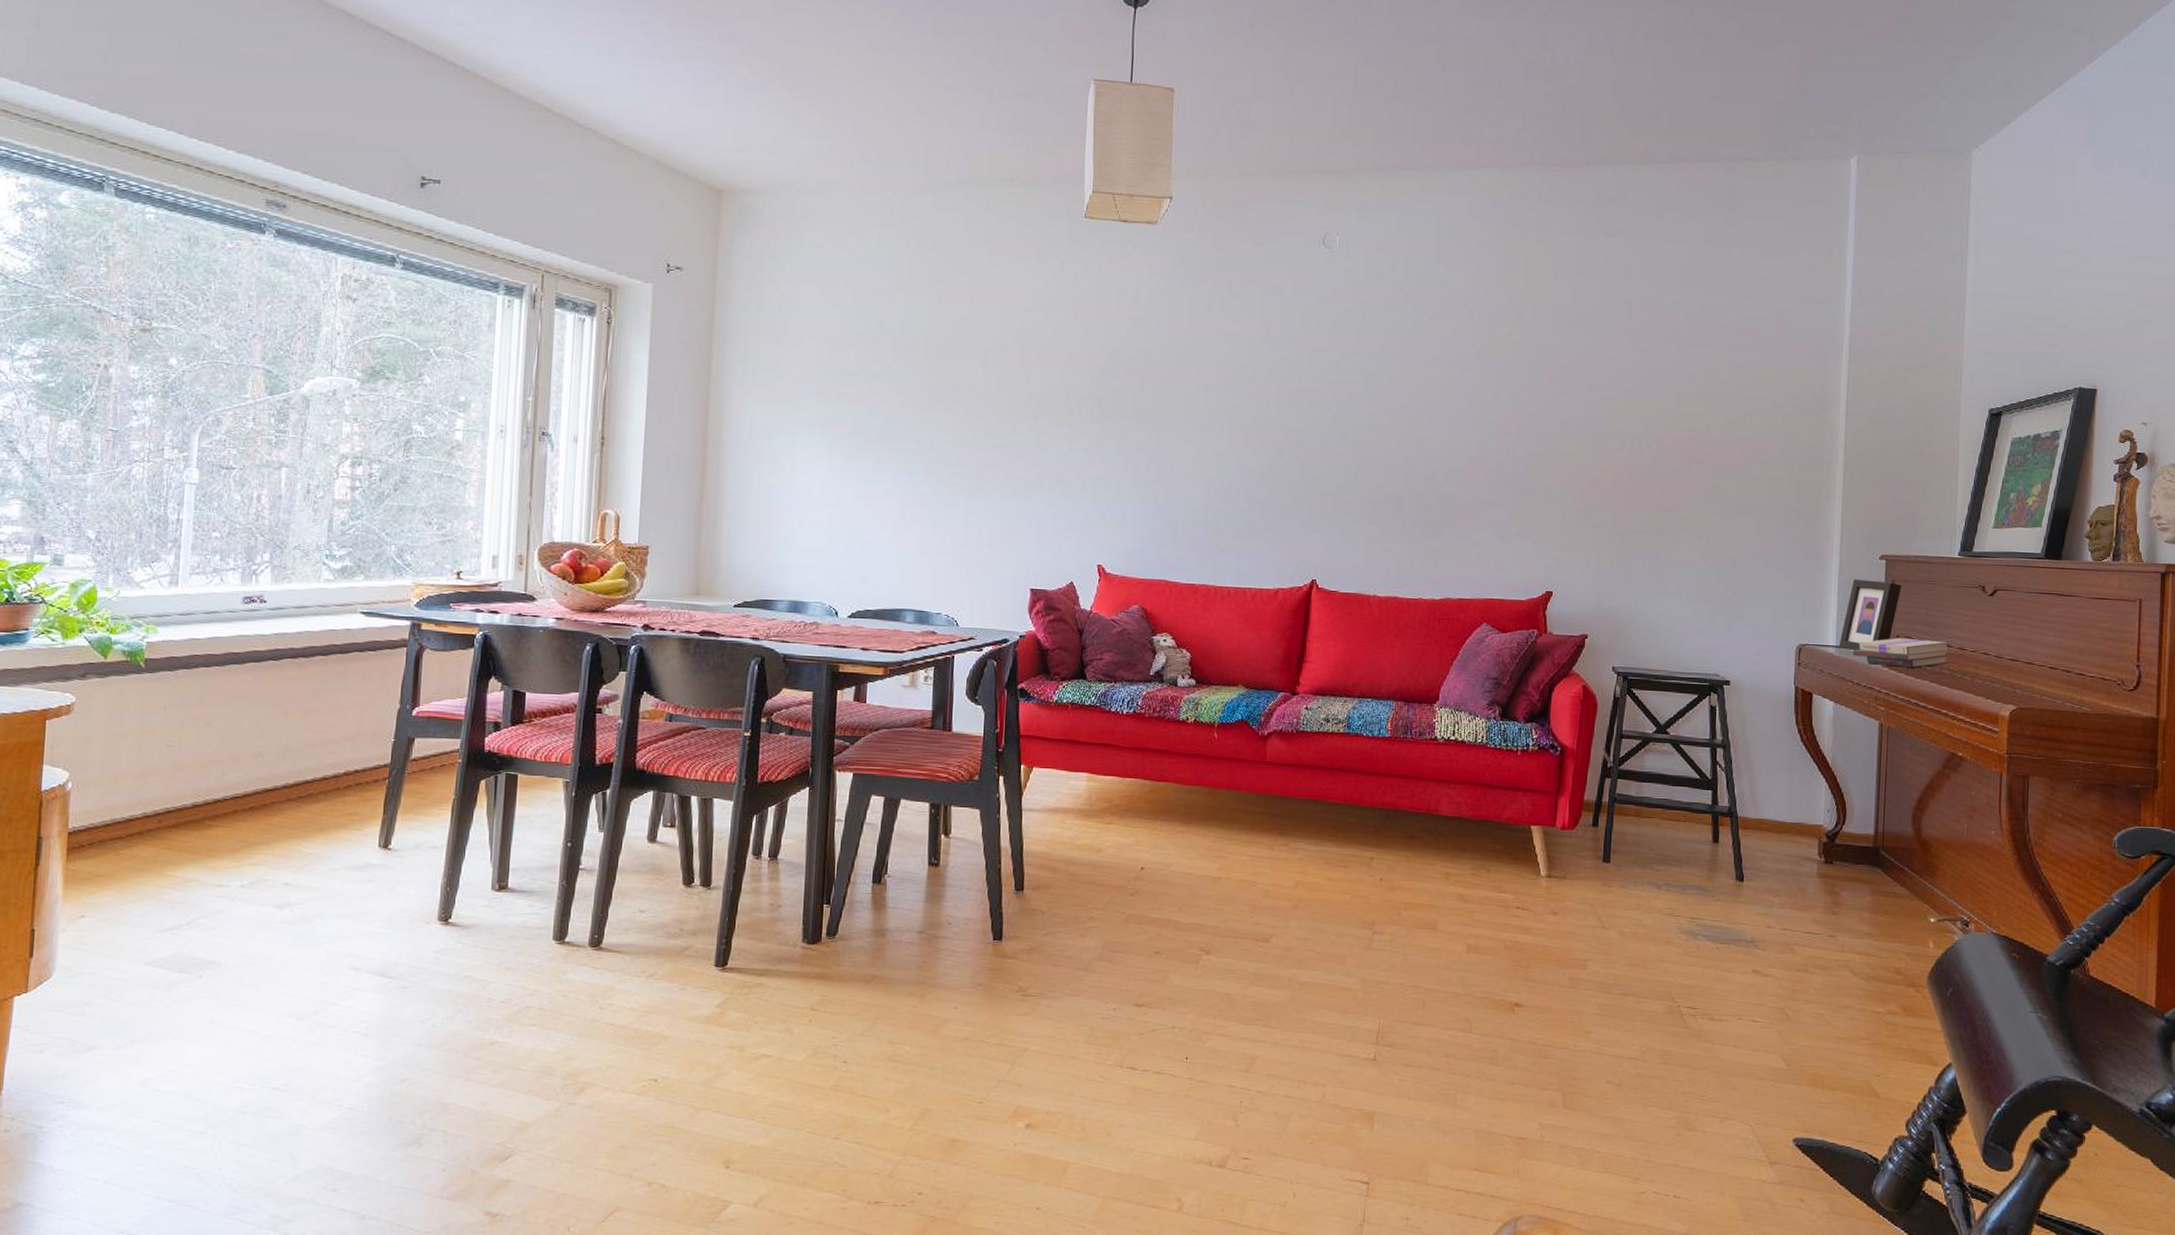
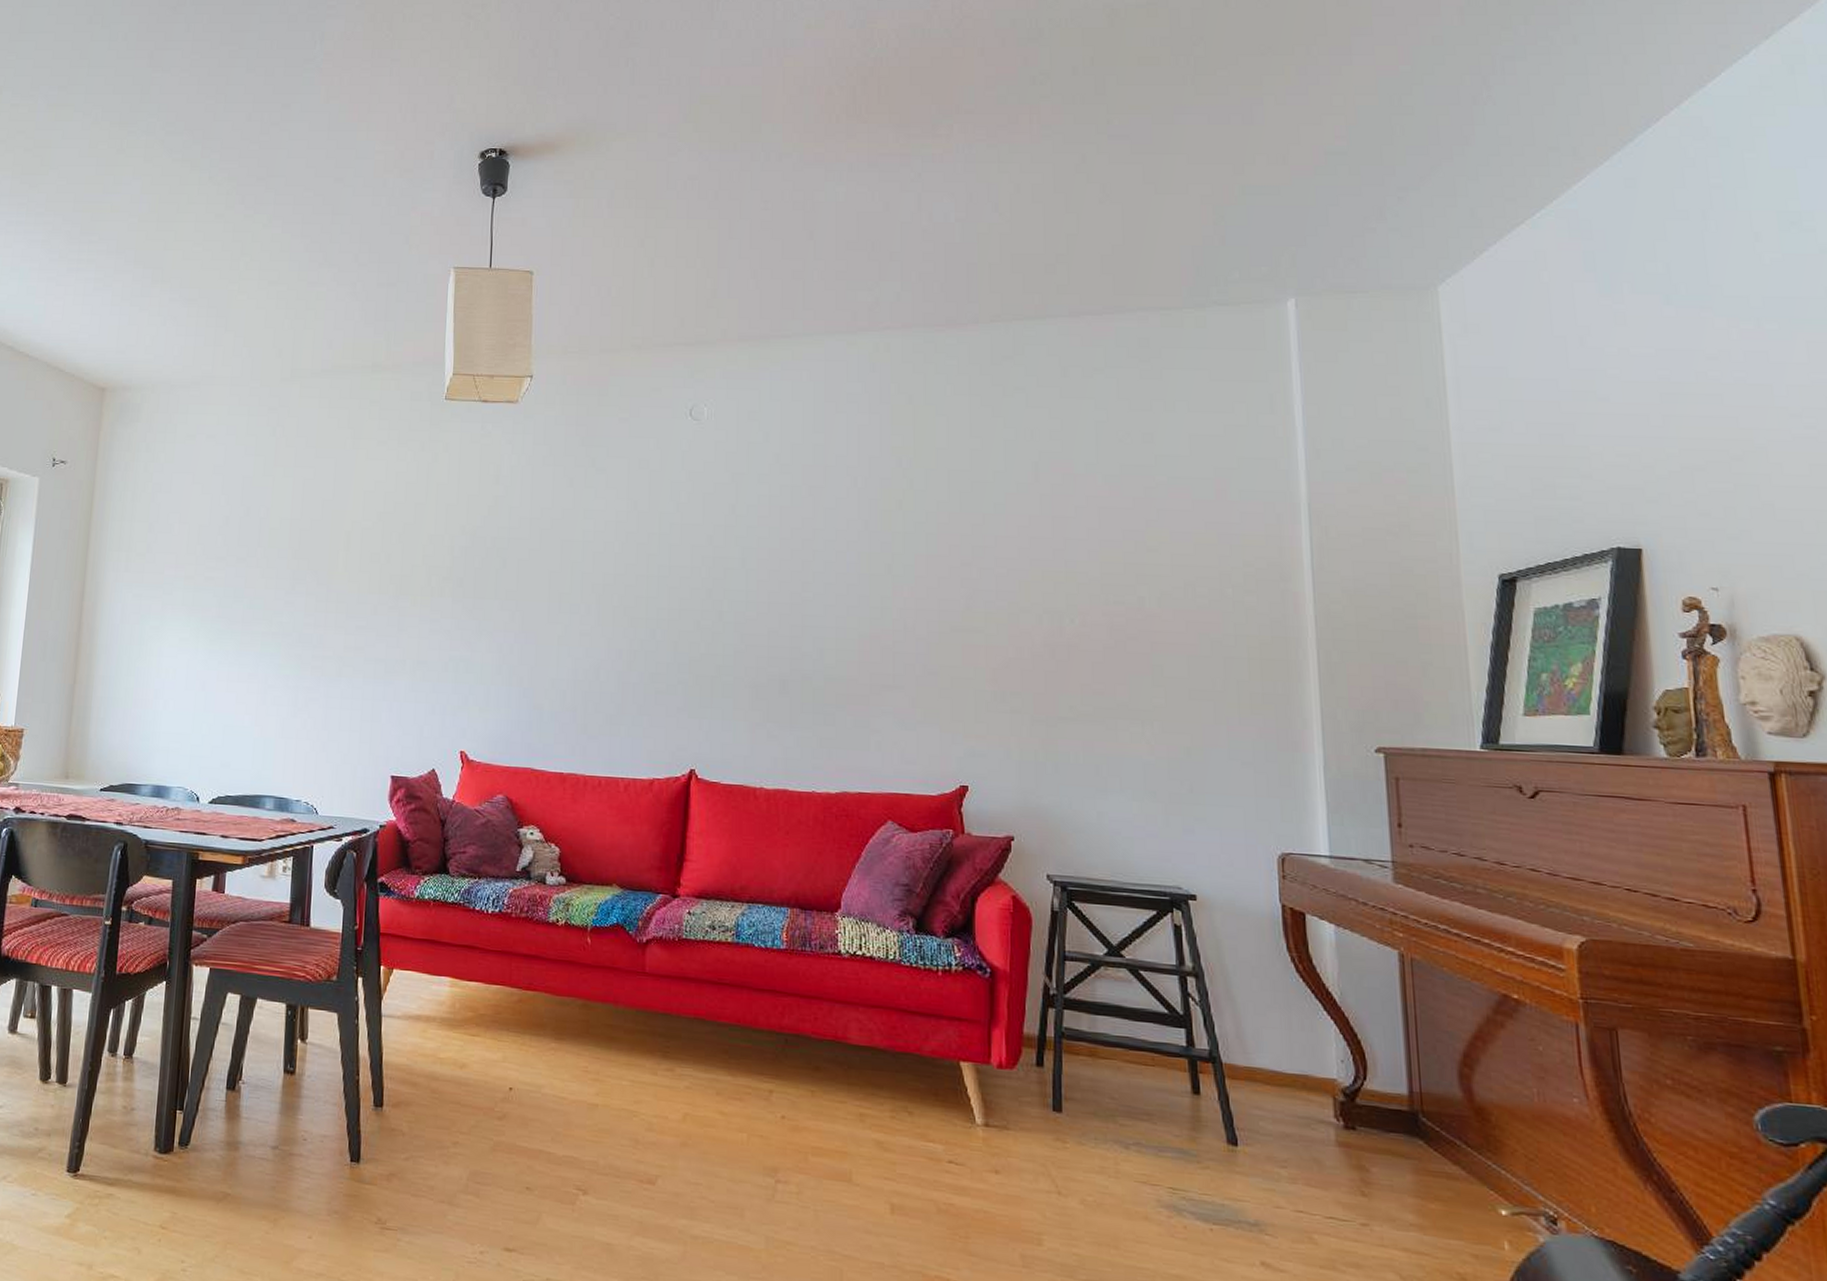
picture frame: present [1839,579,1902,651] -> none [1333,776,1409,863]
books: present [1853,637,1949,668] -> none [1353,847,1484,886]

